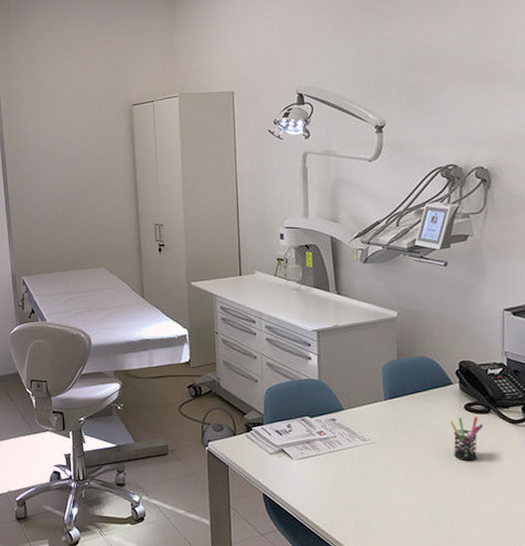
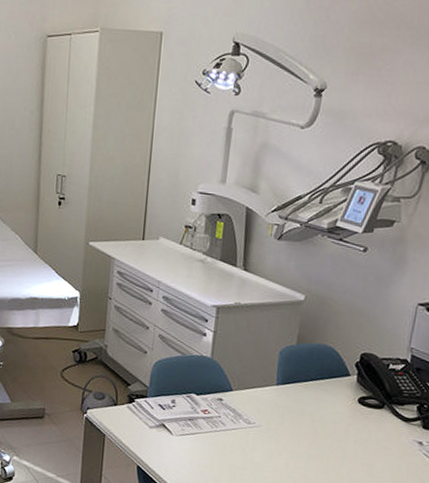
pen holder: present [450,417,484,462] -> none [339,409,375,455]

